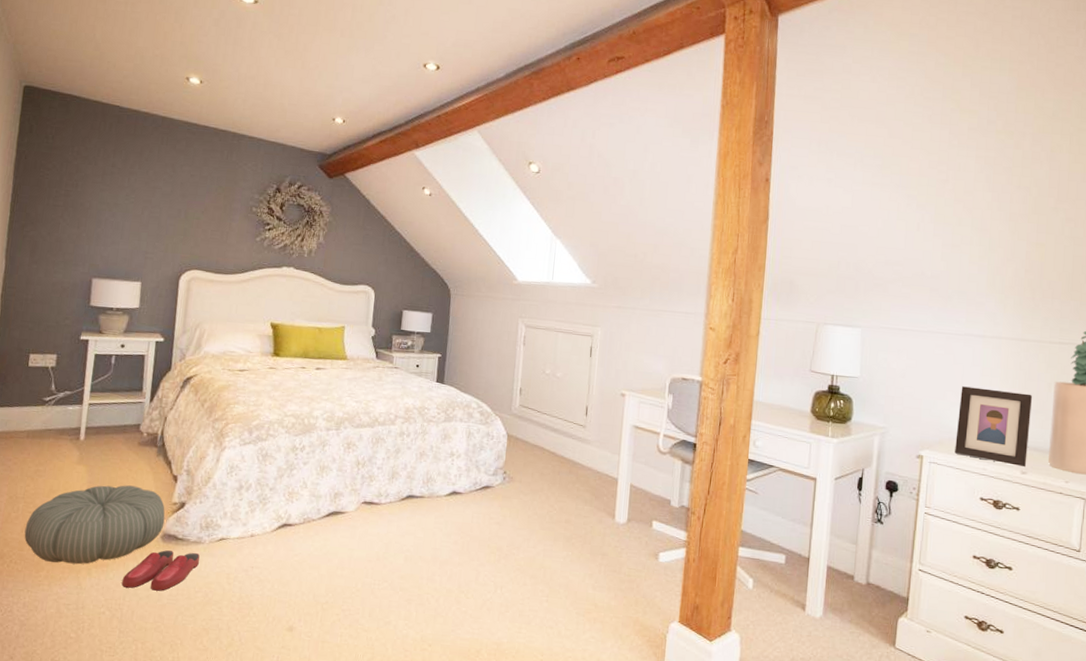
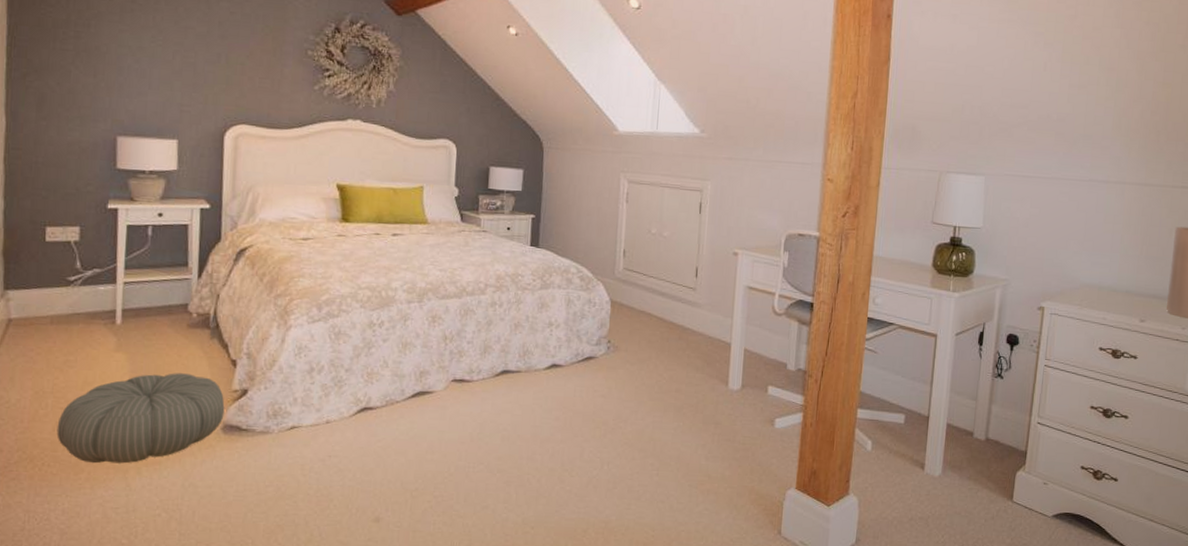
slippers: present [121,550,200,591] -> none [178,443,268,488]
picture frame: present [955,386,1033,468] -> none [1076,234,1154,316]

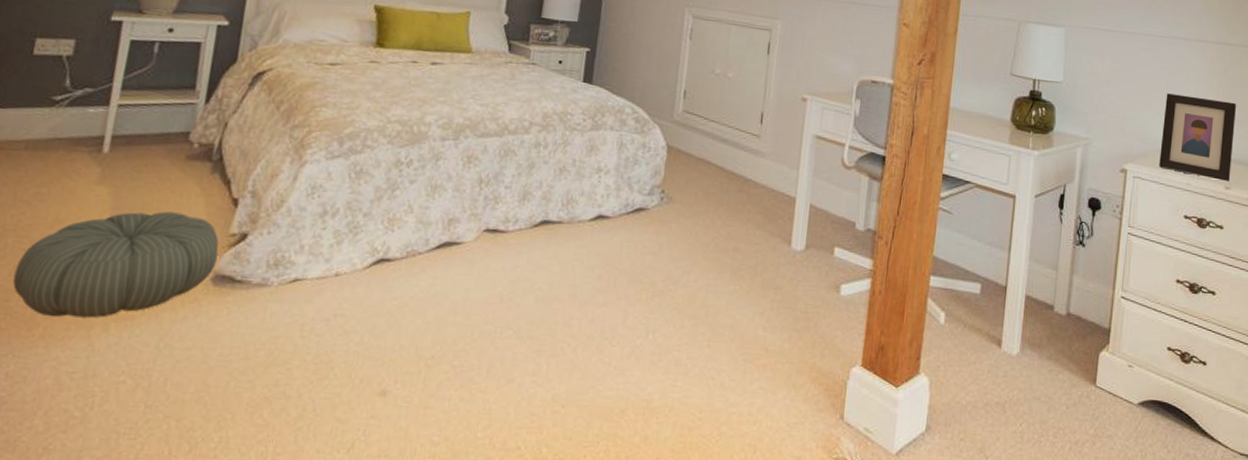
picture frame: none [1076,234,1154,316] -> present [1159,93,1237,182]

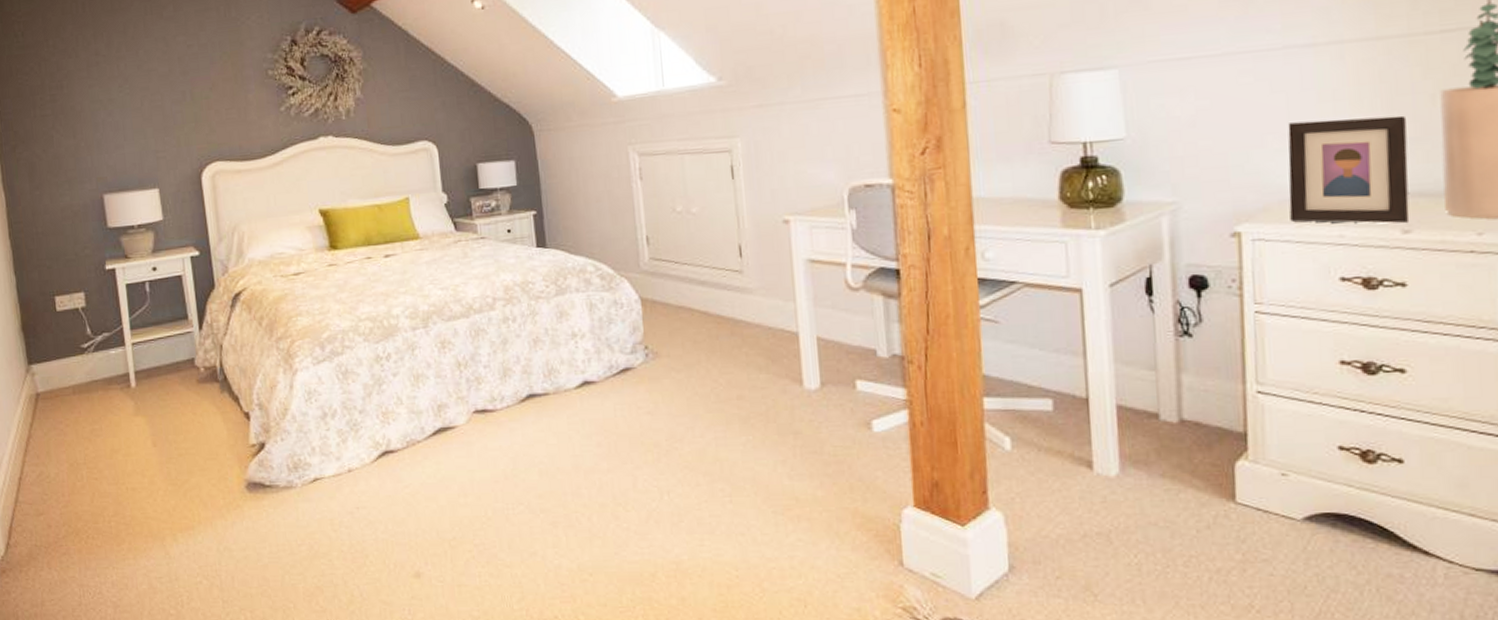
pouf: present [12,211,219,318] -> none [94,431,246,533]

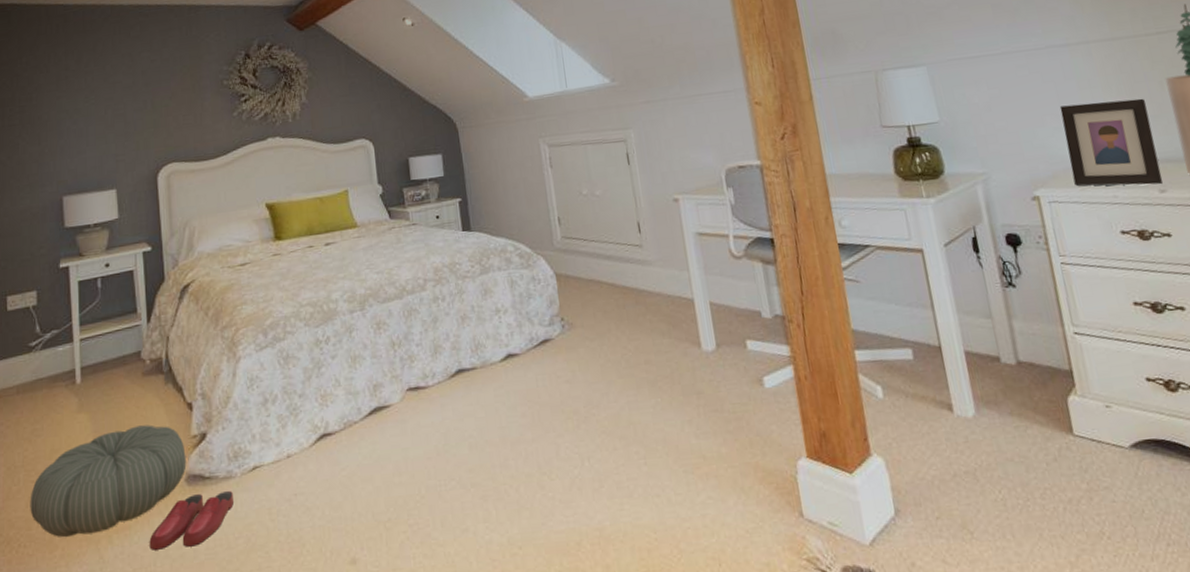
pouf: none [94,431,246,533] -> present [30,424,187,538]
slippers: none [213,499,295,550] -> present [149,490,233,550]

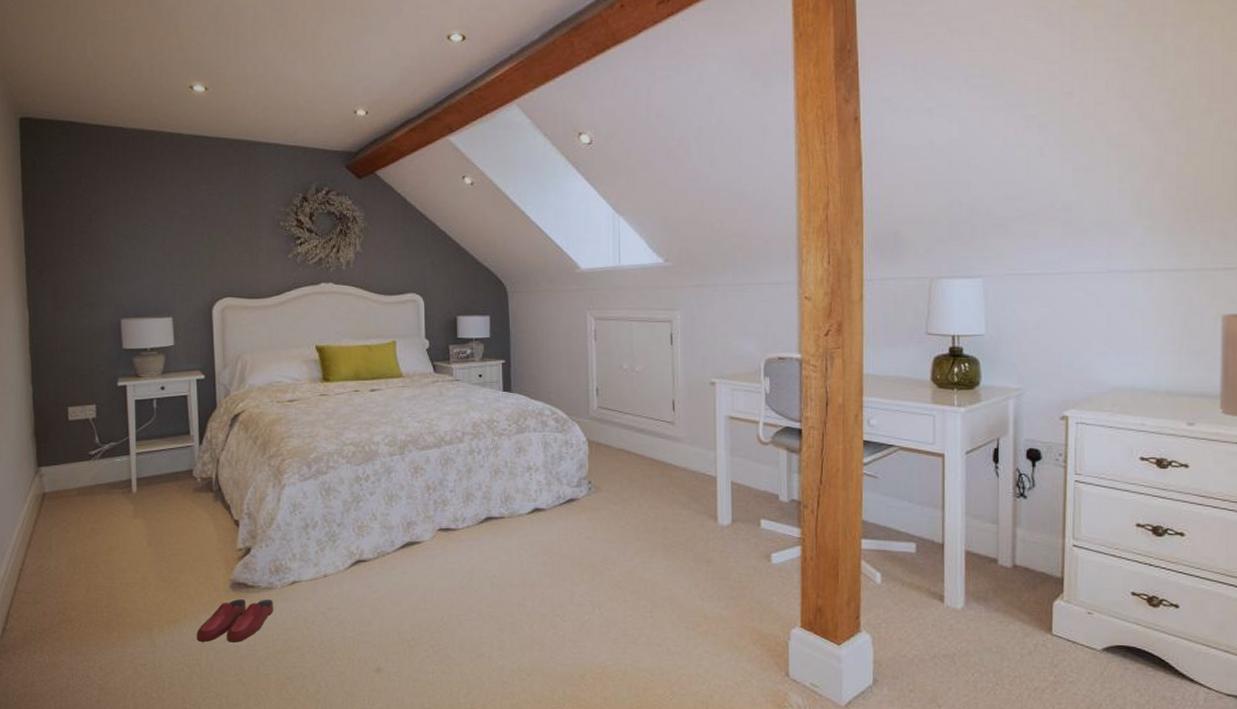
pouf: present [30,424,187,538] -> none [90,535,232,623]
picture frame: present [1059,98,1163,186] -> none [1105,331,1196,418]

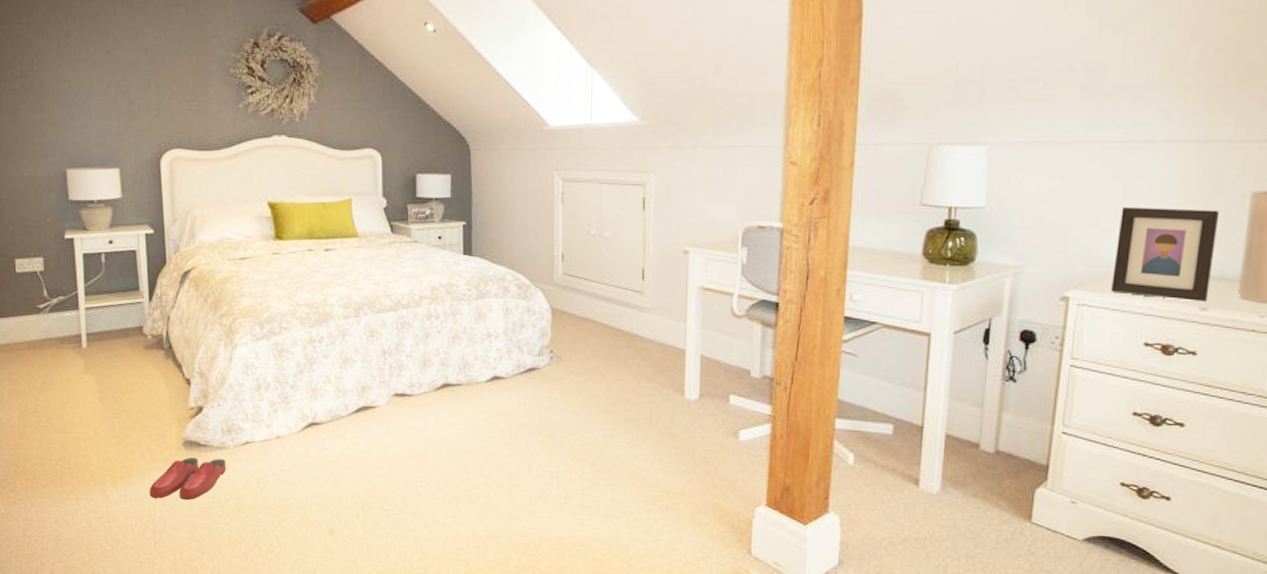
picture frame: none [1105,331,1196,418] -> present [1111,207,1220,303]

